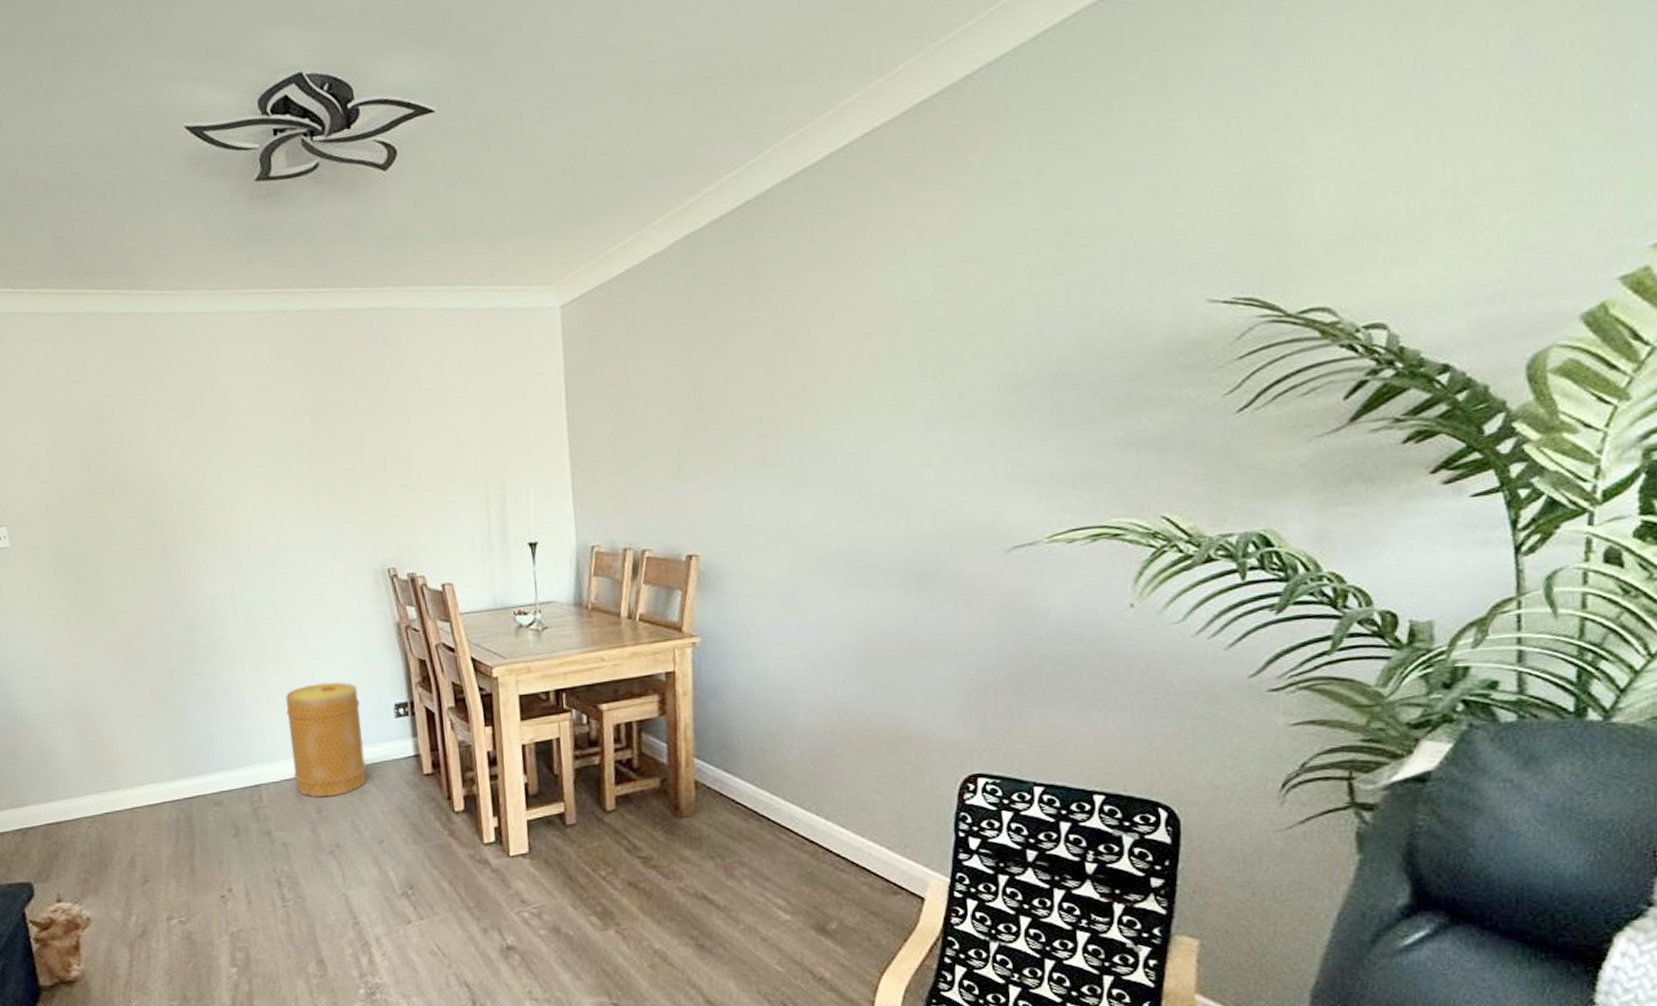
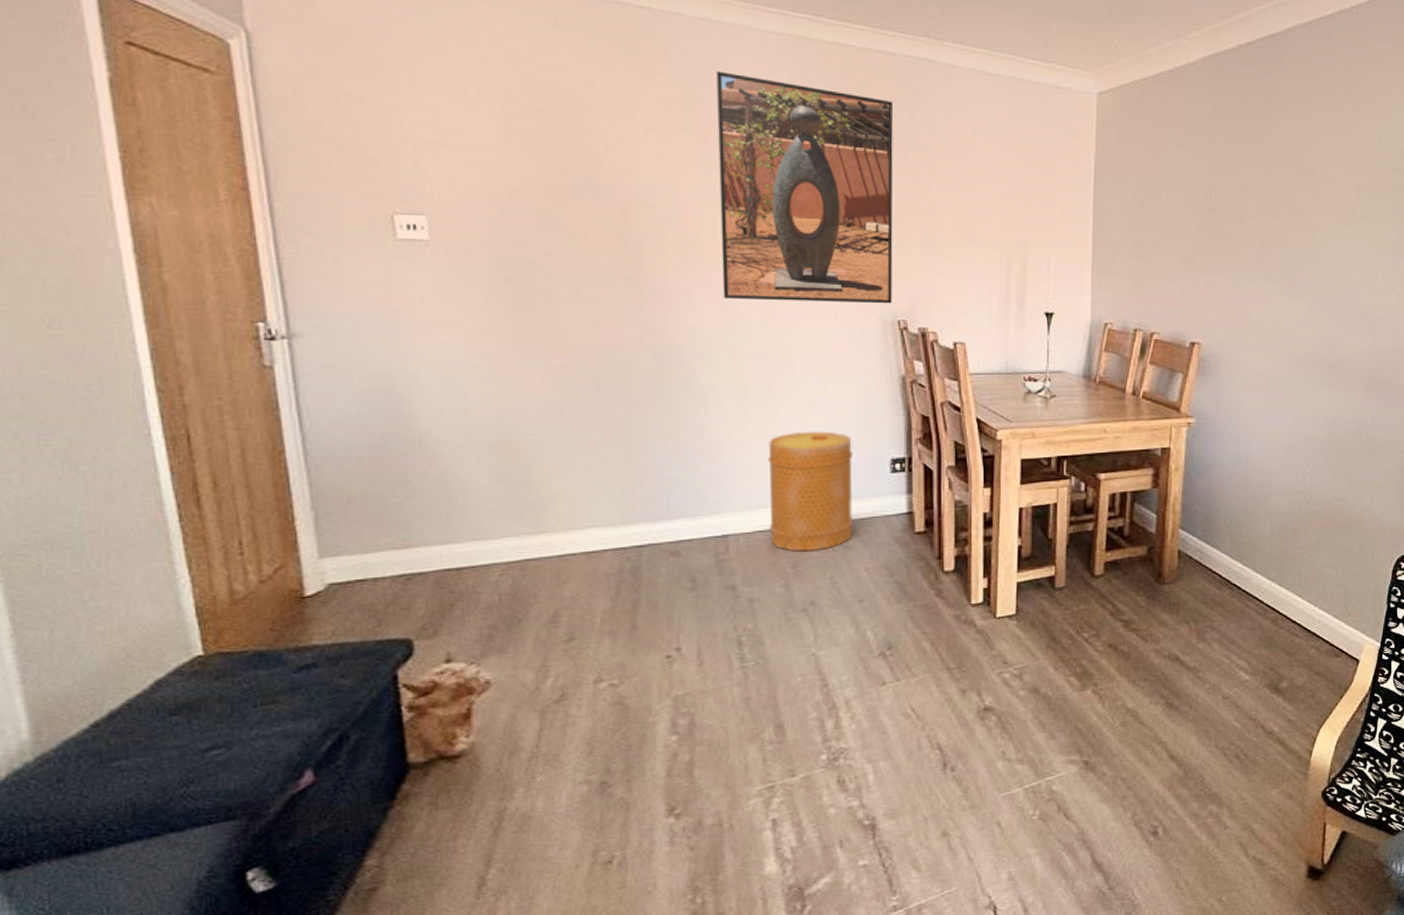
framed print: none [208,355,381,567] -> present [716,71,893,304]

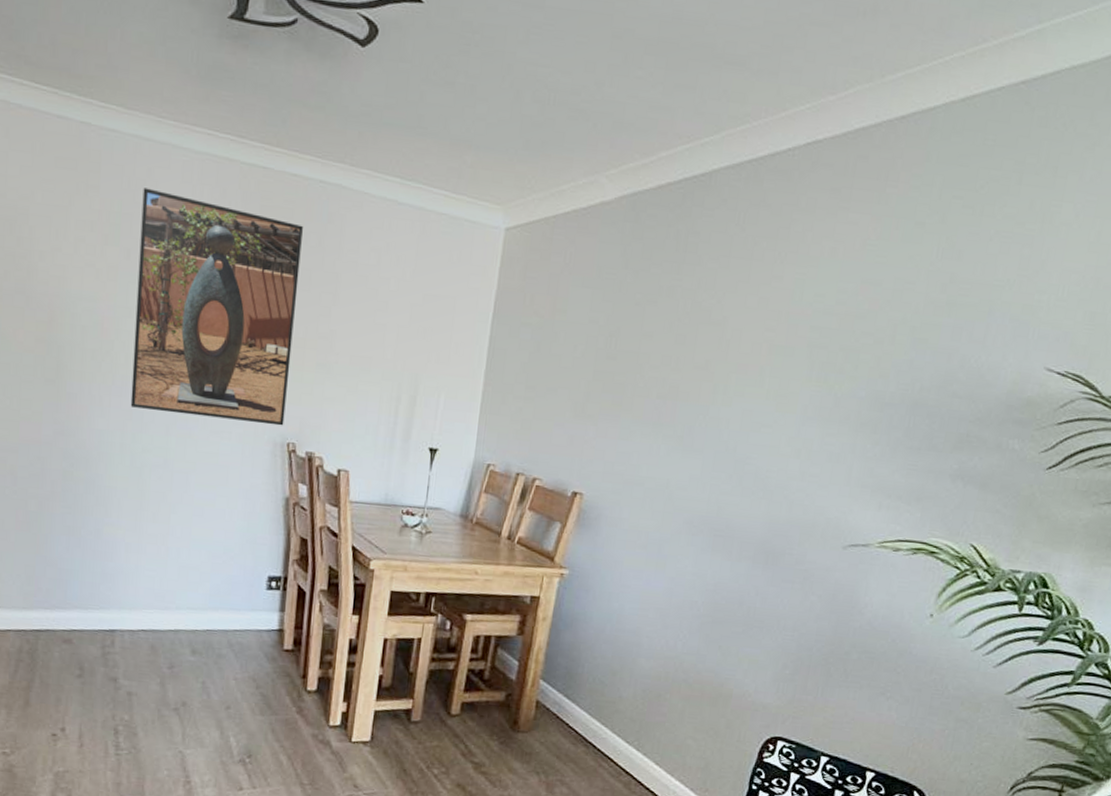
basket: present [768,431,854,552] -> none [152,541,234,655]

